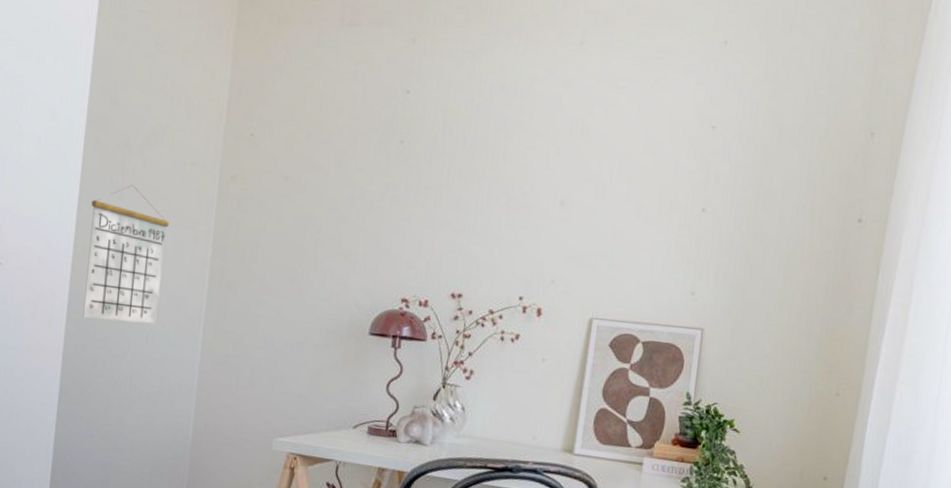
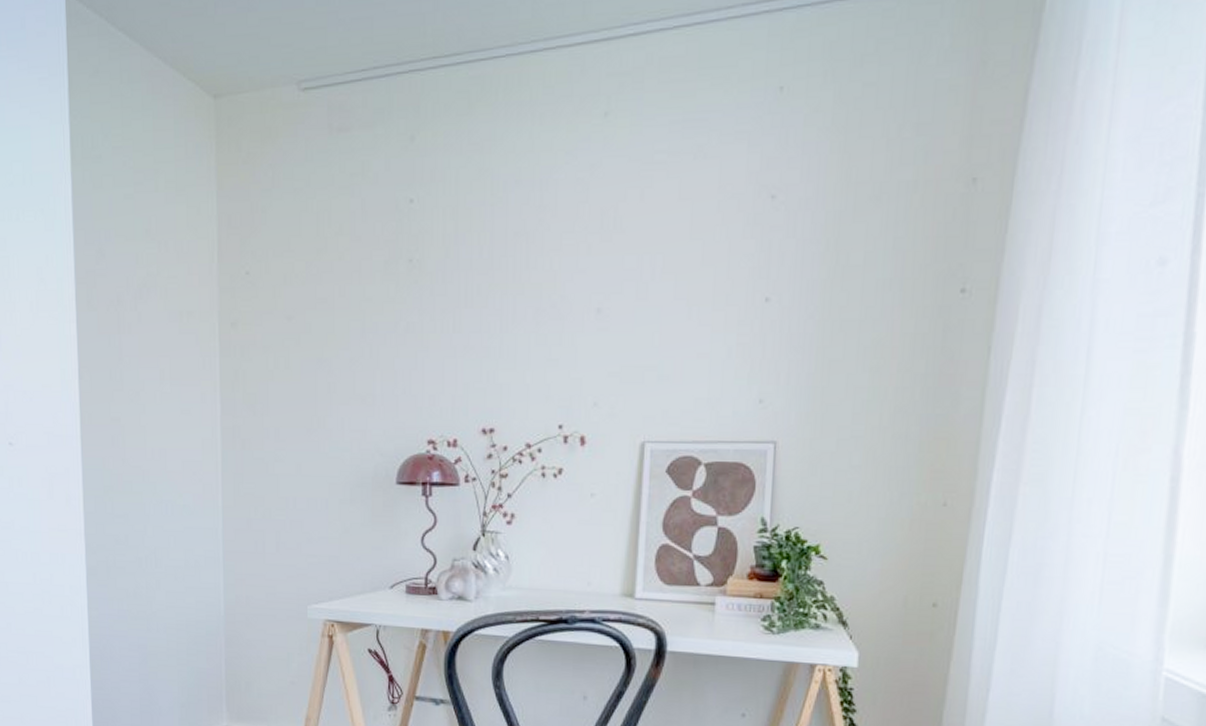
calendar: present [82,185,170,325] -> none [92,344,174,494]

